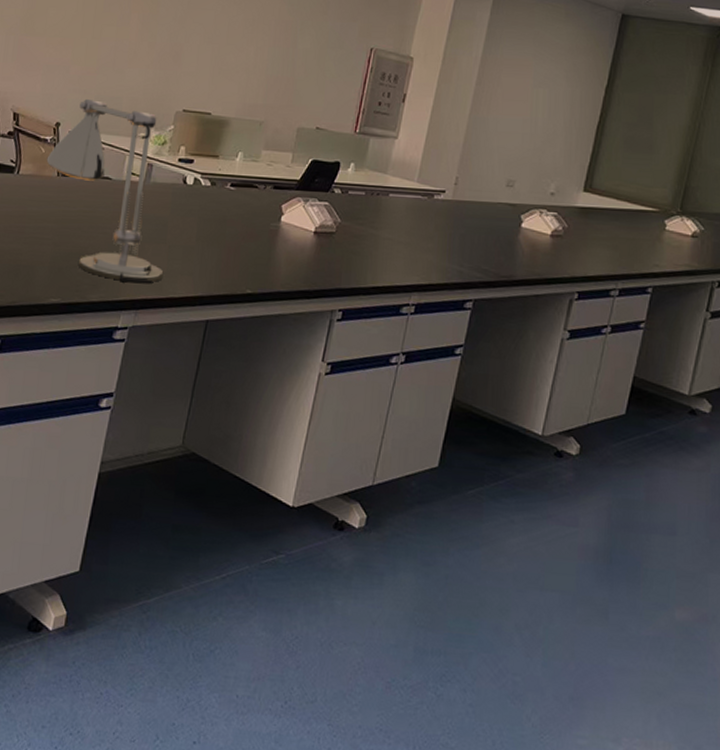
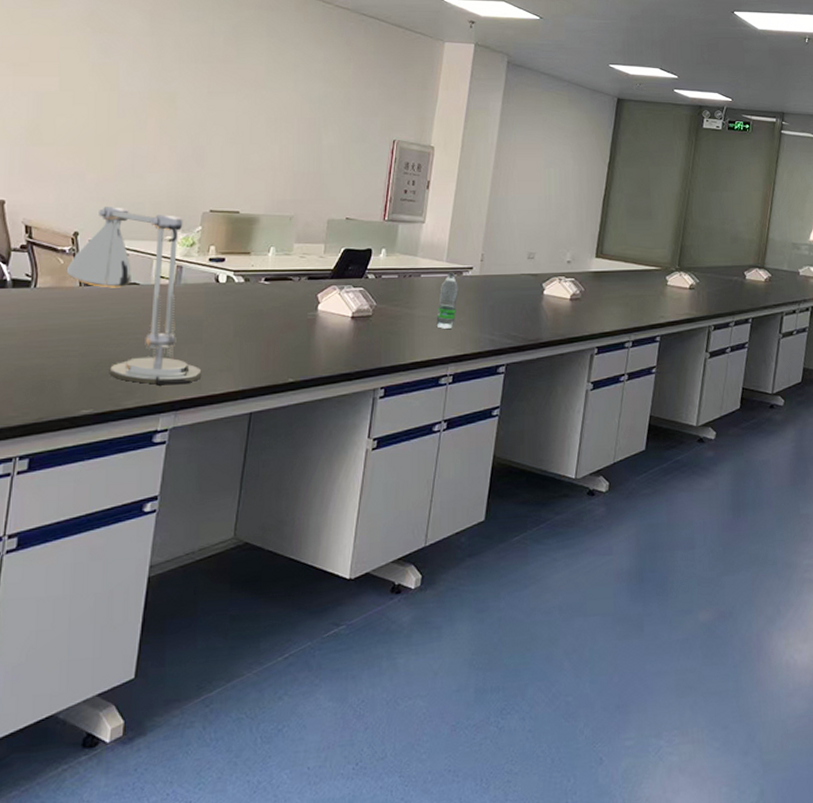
bottle: none [402,194,428,255] -> present [436,272,459,329]

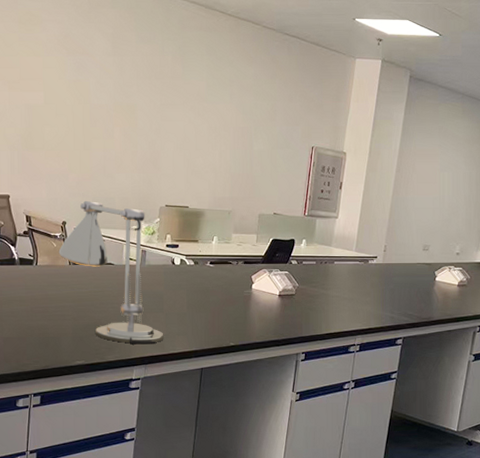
bottle: present [436,272,459,329] -> none [347,260,365,307]

